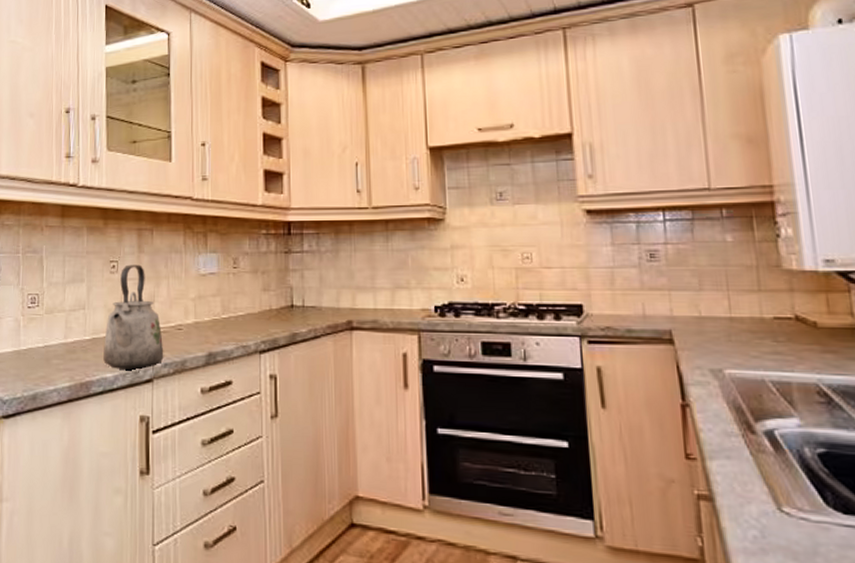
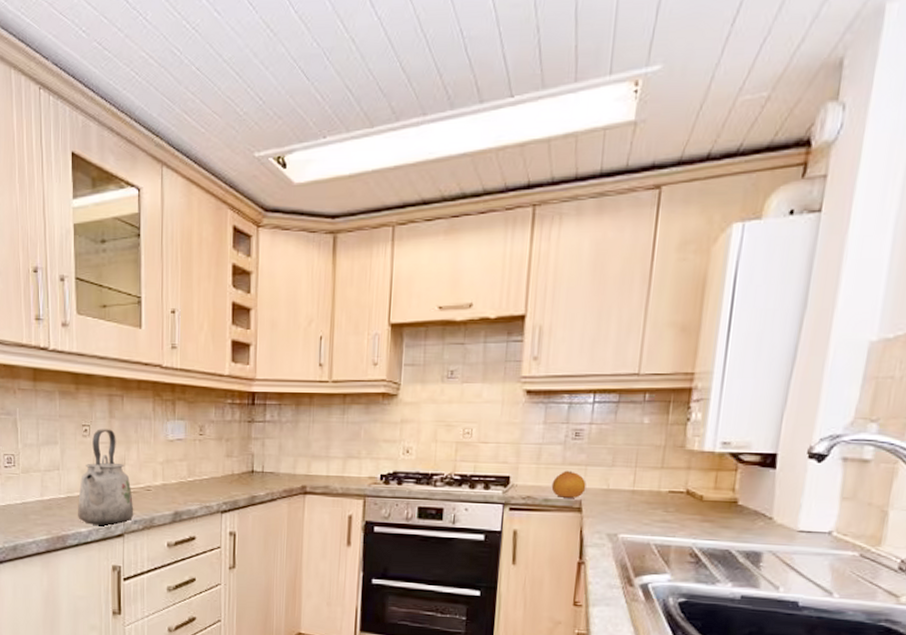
fruit: none [632,296,674,328] -> present [551,470,586,498]

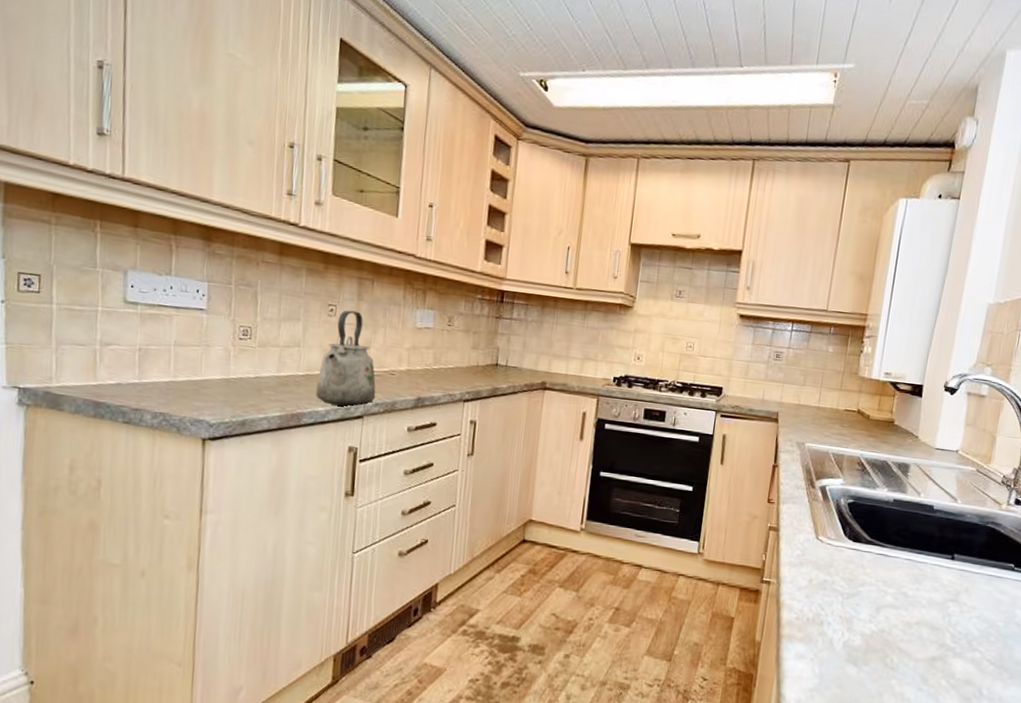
fruit: present [551,470,586,498] -> none [755,386,783,410]

